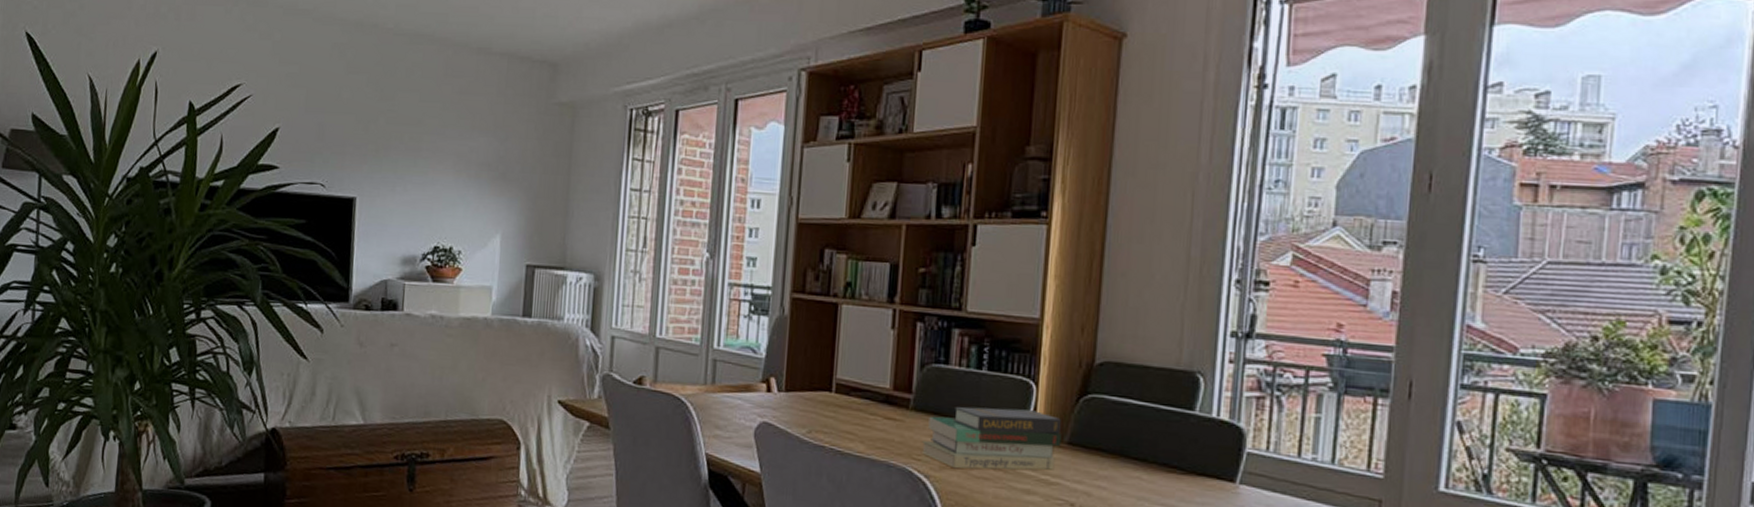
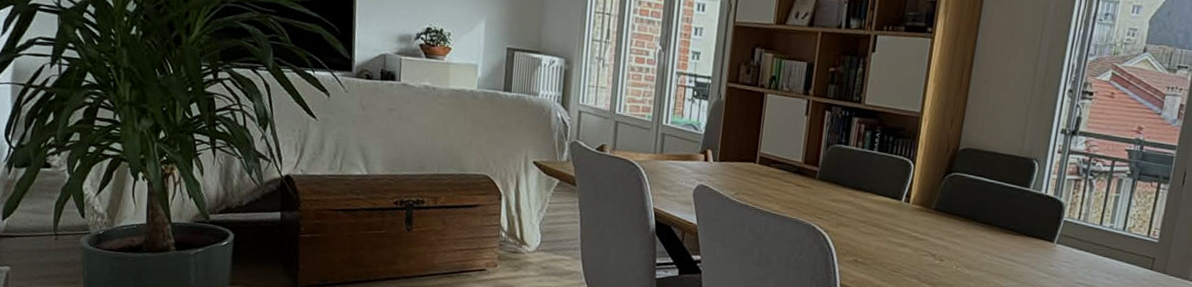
books: present [921,406,1062,471] -> none [823,178,931,230]

